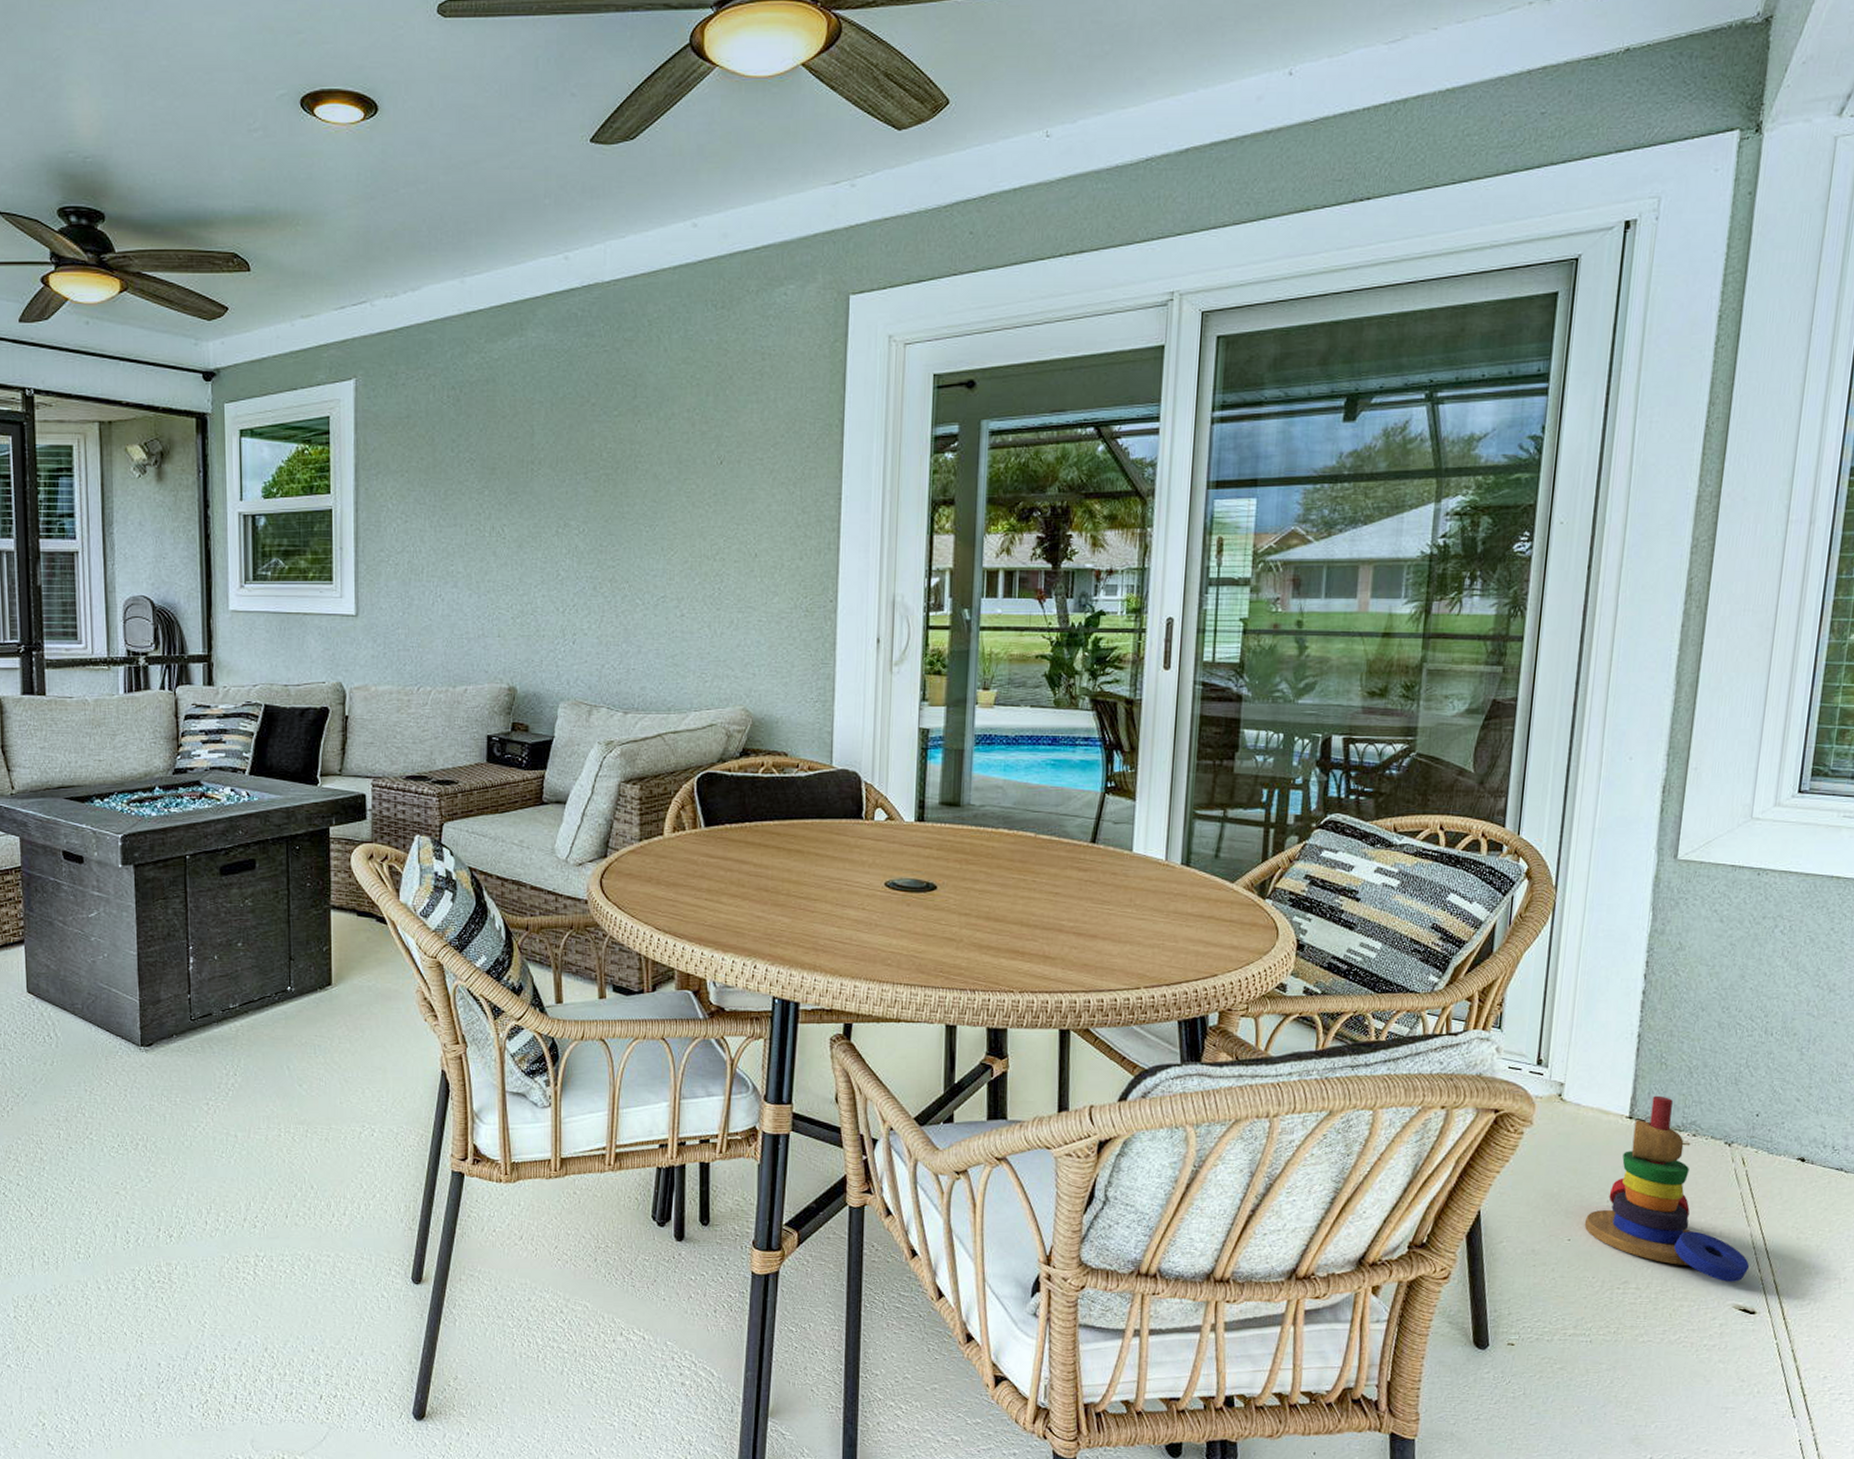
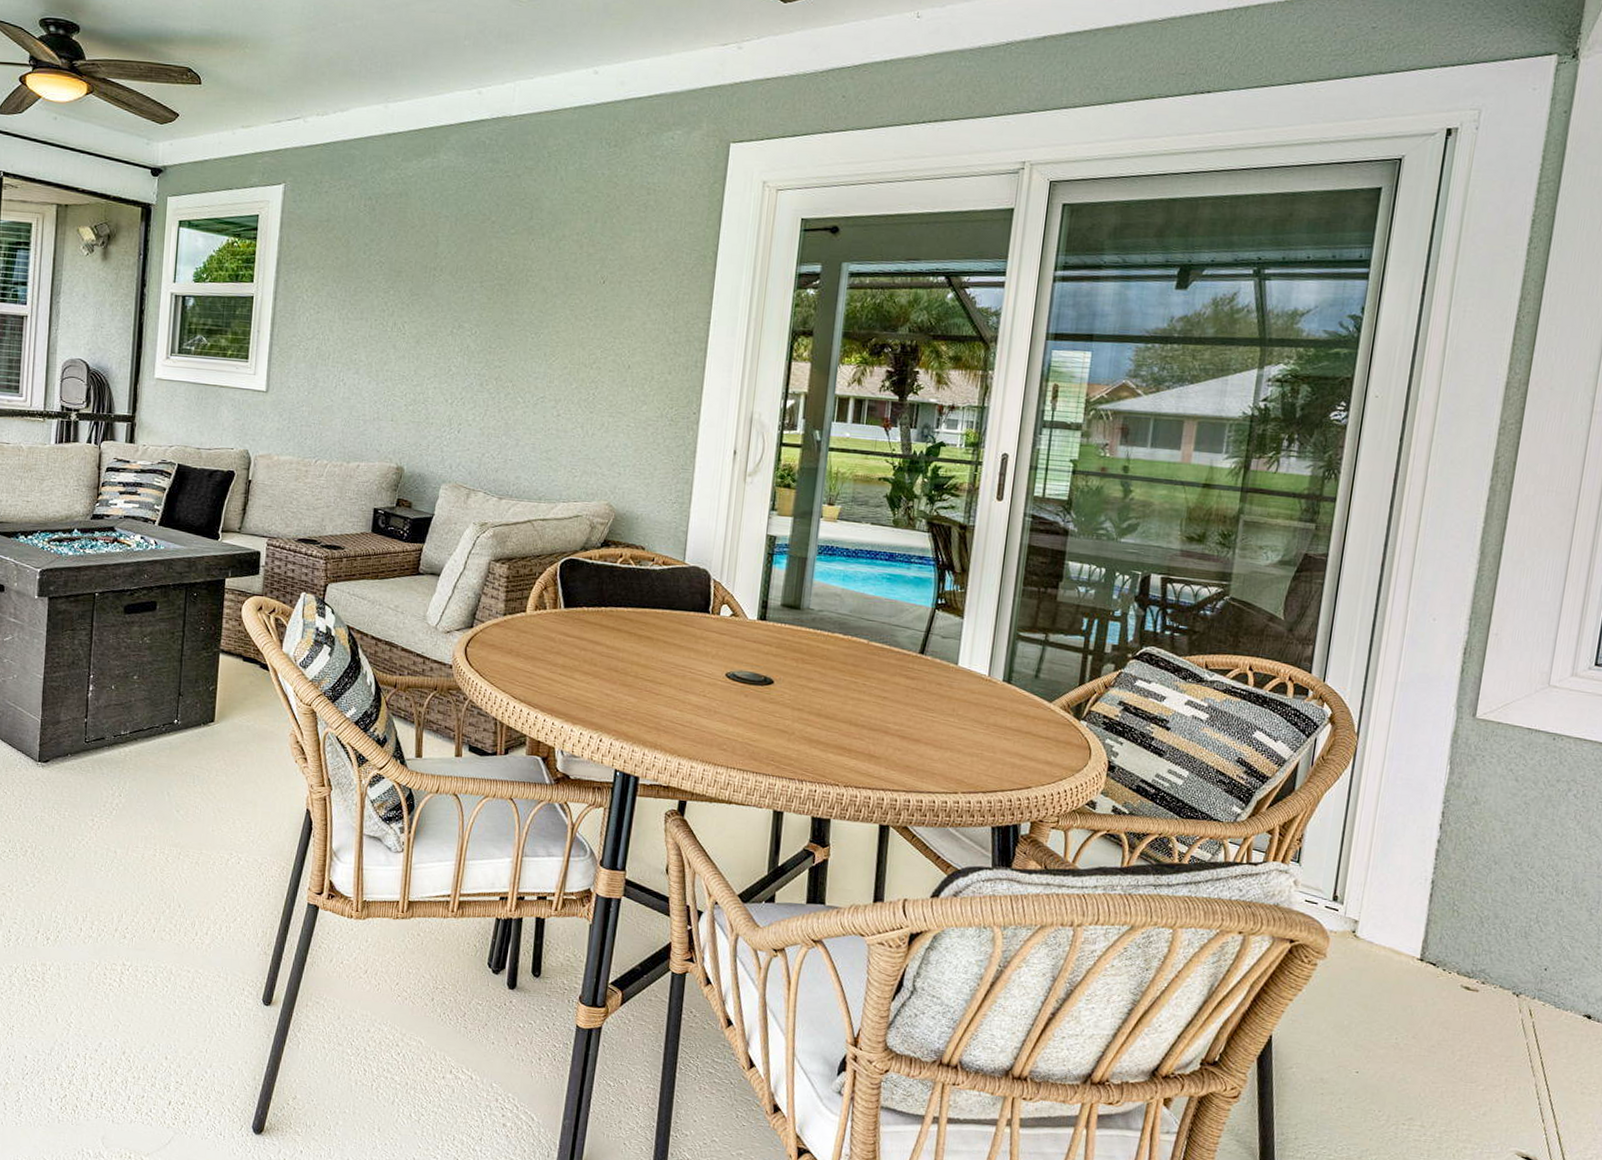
stacking toy: present [1584,1095,1750,1282] -> none [1372,941,1534,1130]

